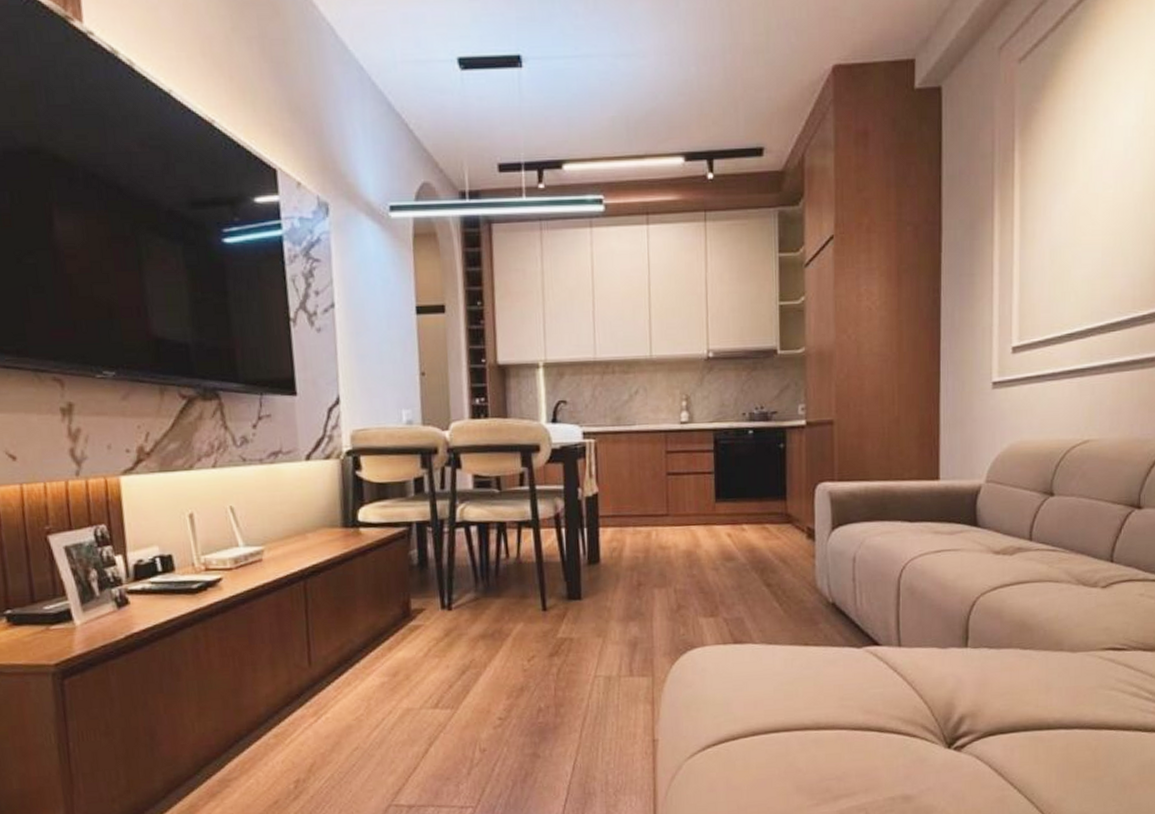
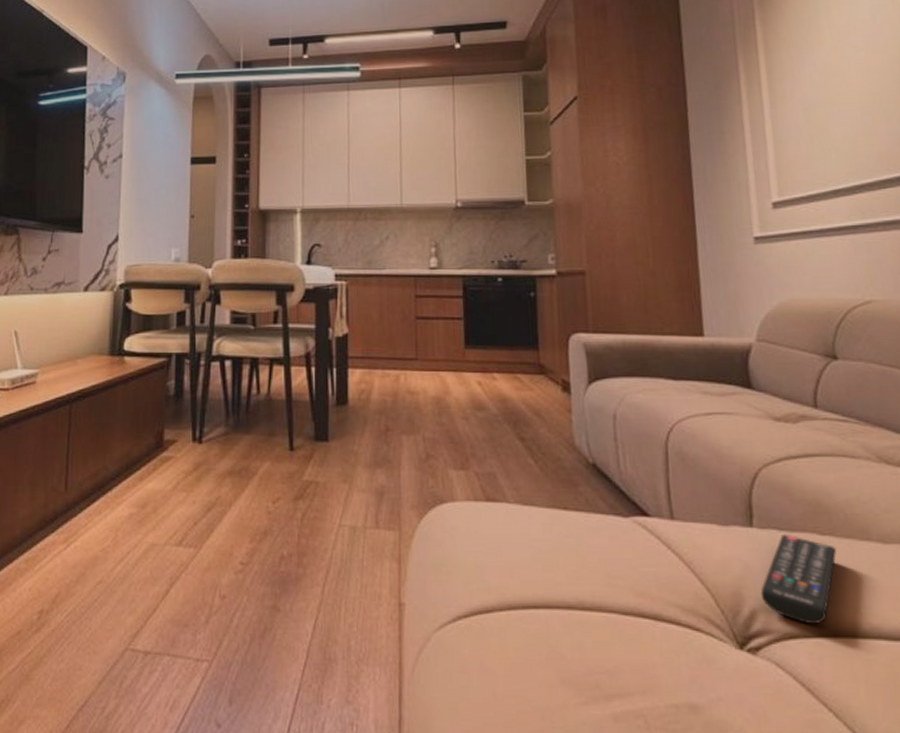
remote control: none [969,651,1034,723] -> present [760,533,837,624]

